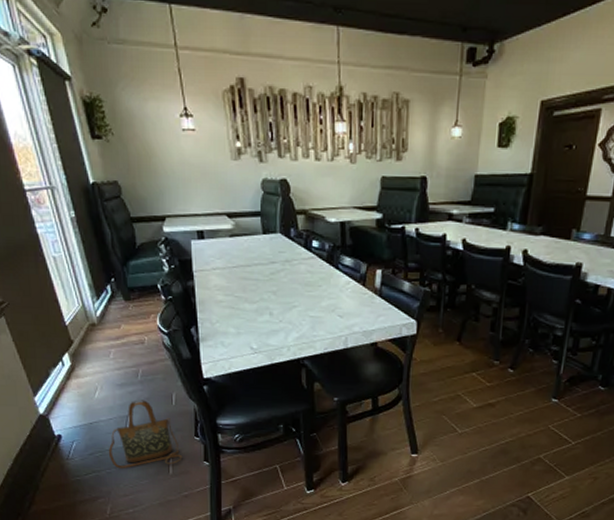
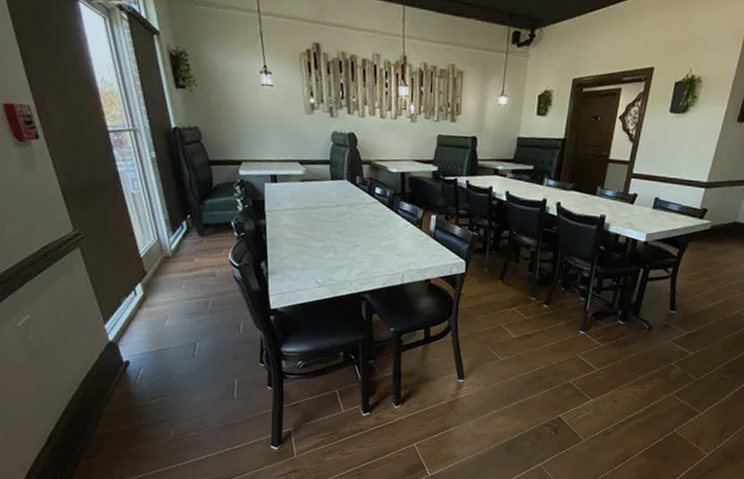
handbag: present [108,400,183,469] -> none [175,328,247,394]

